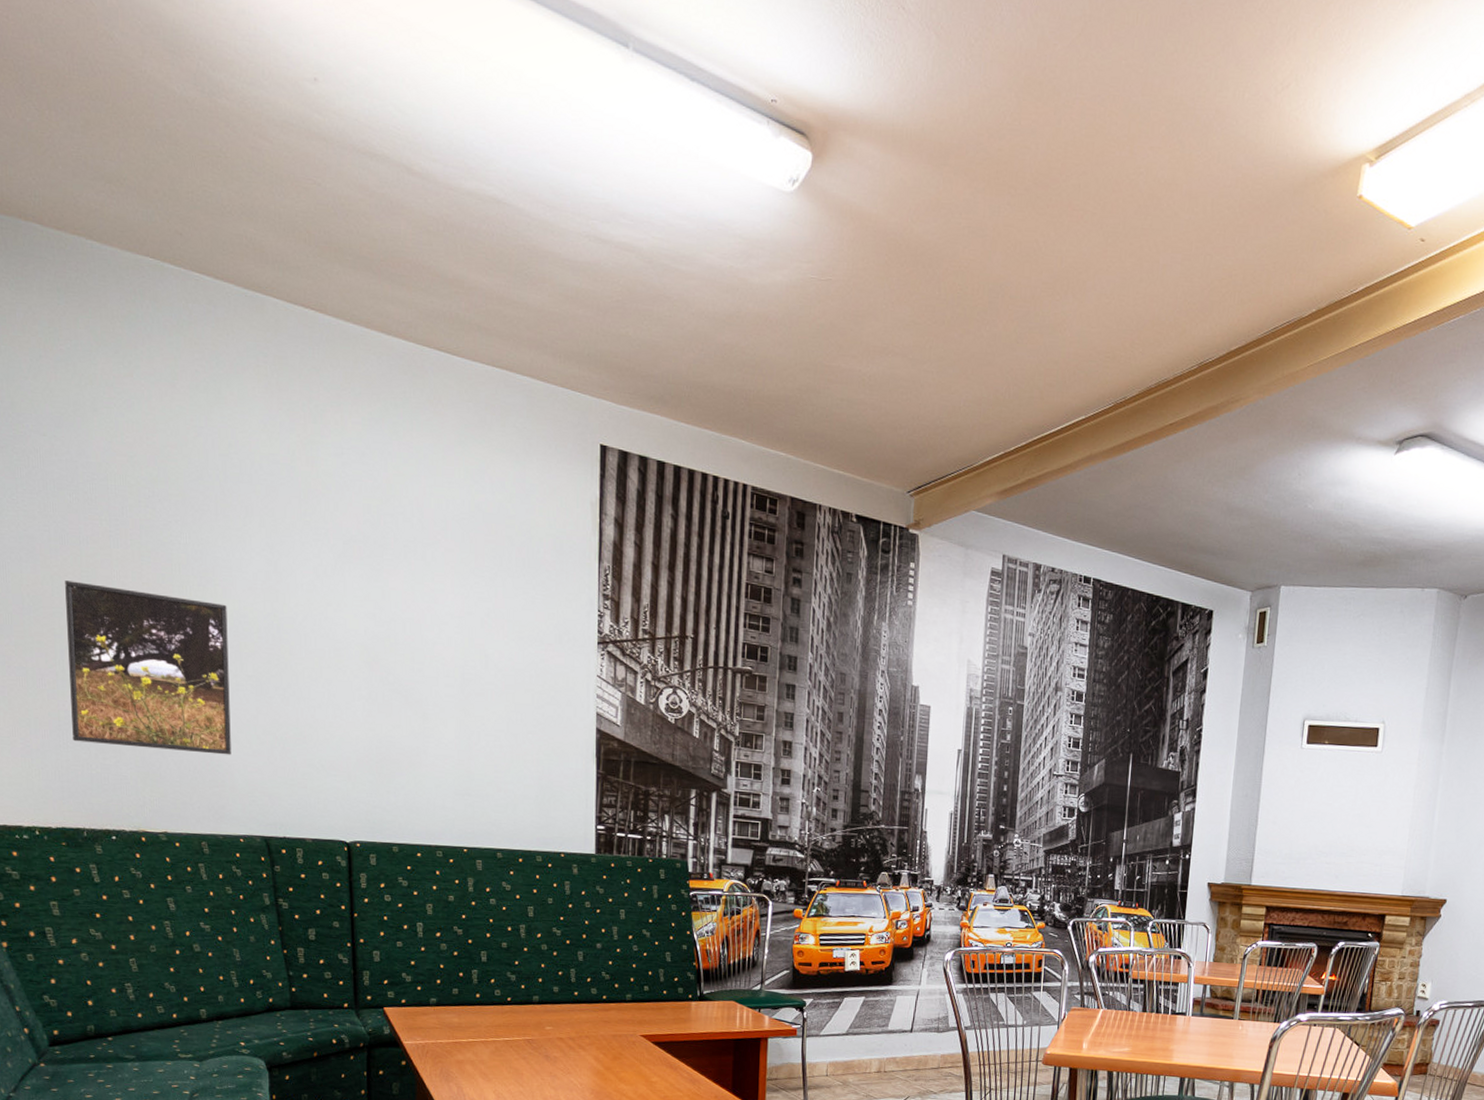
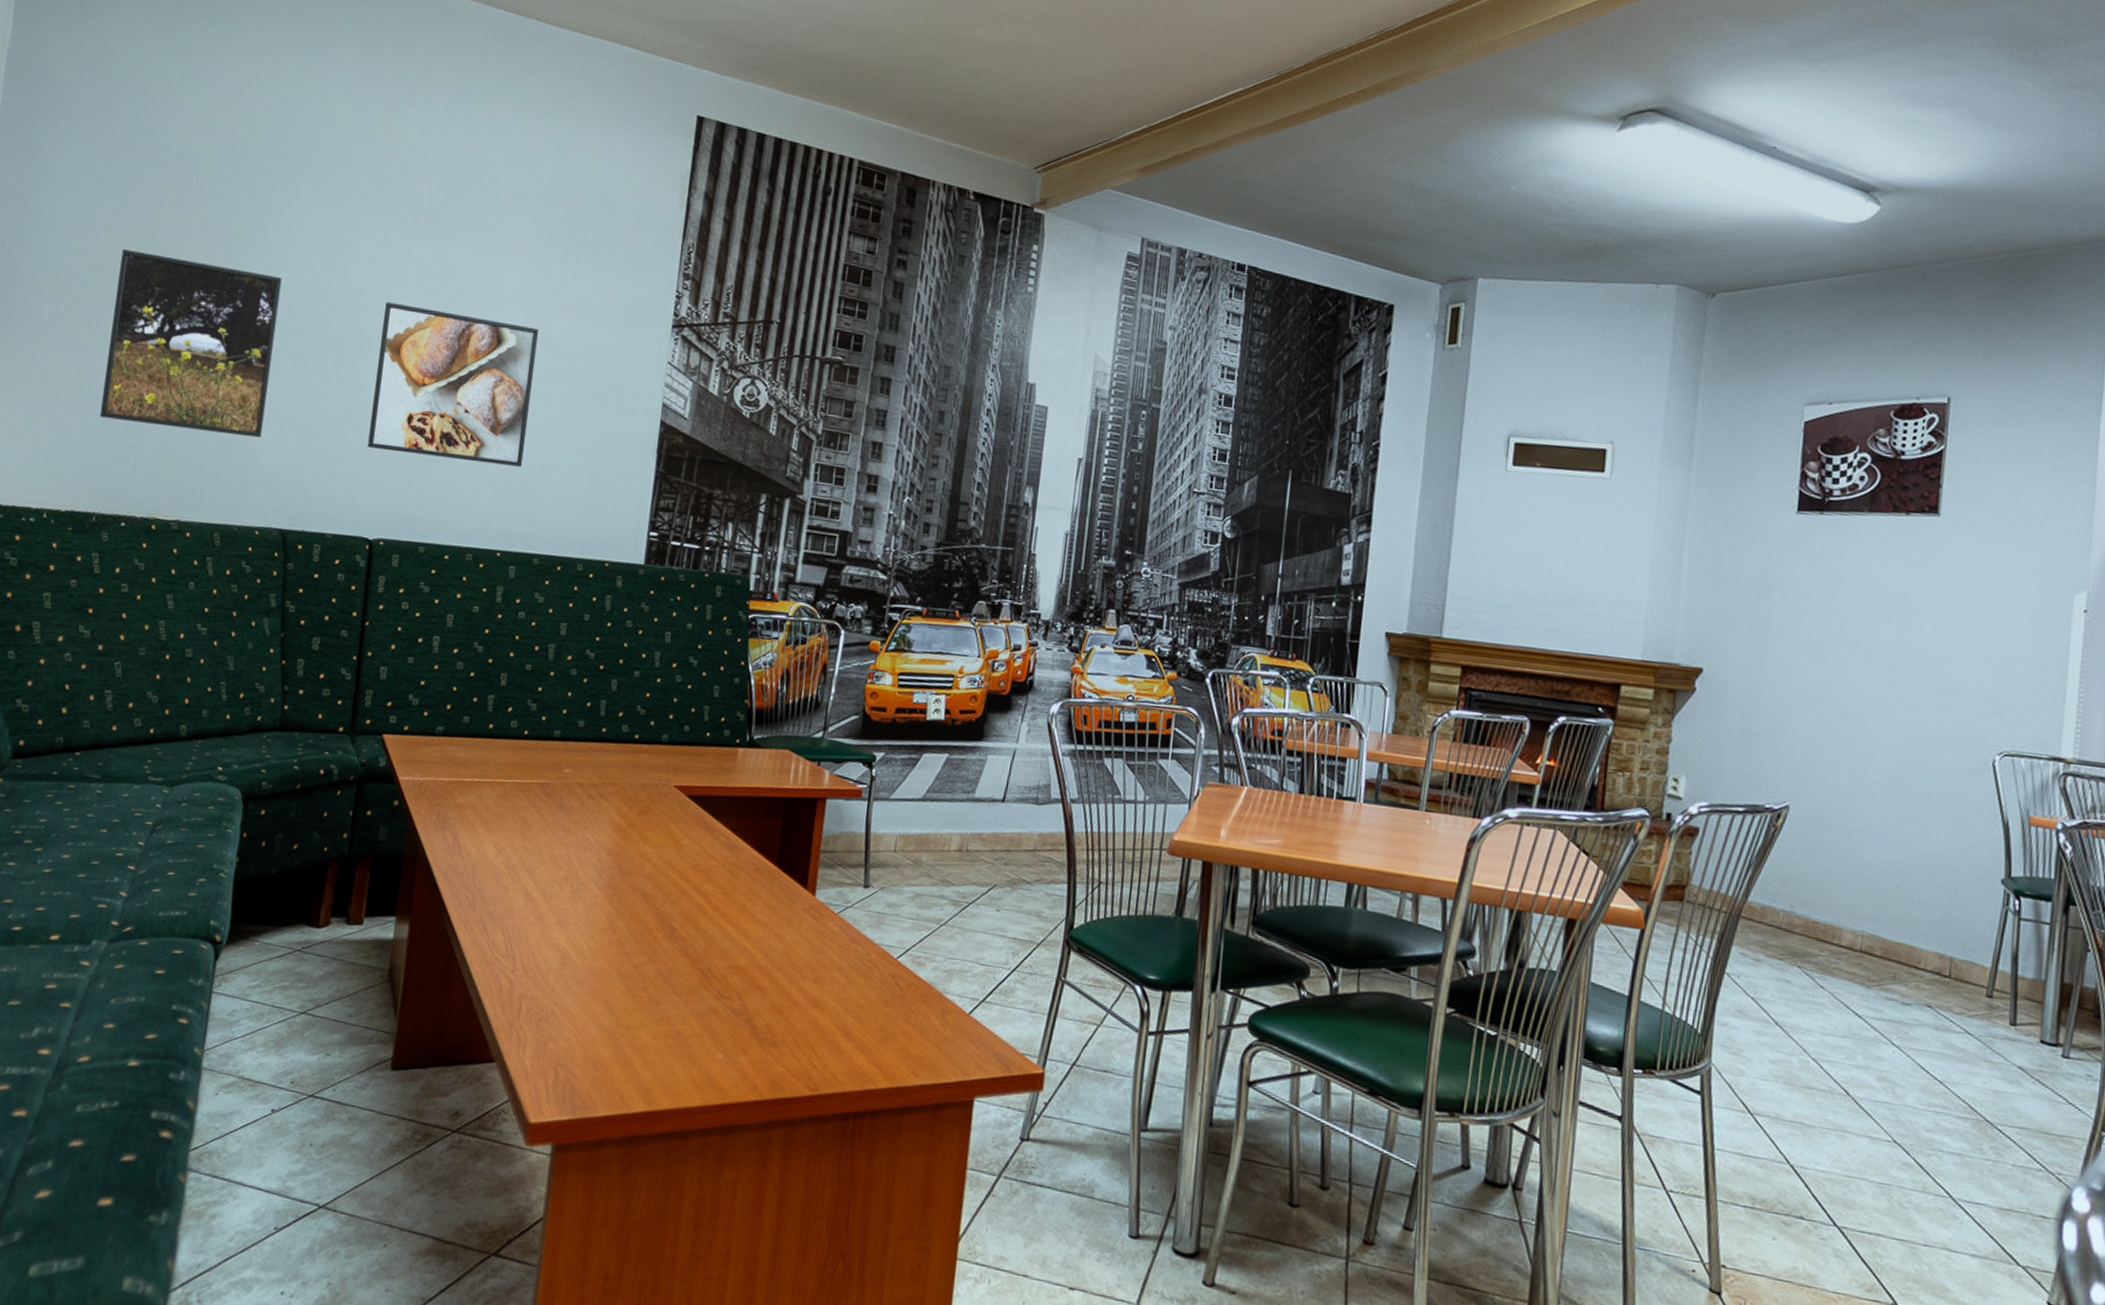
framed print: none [330,626,477,773] -> present [367,302,539,467]

